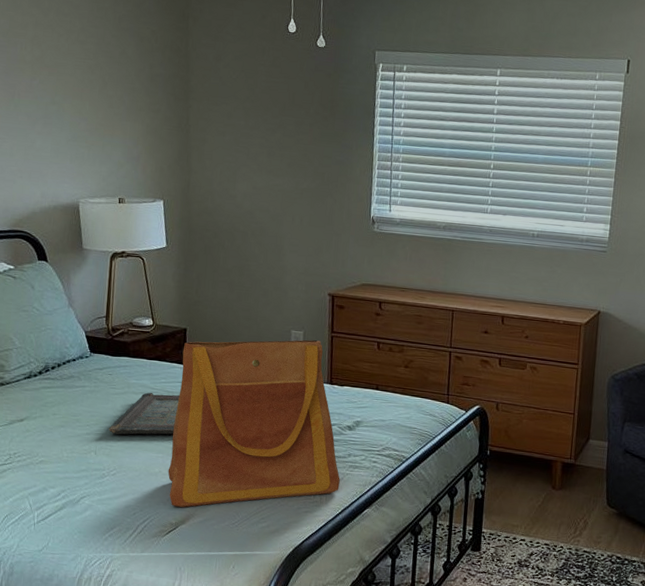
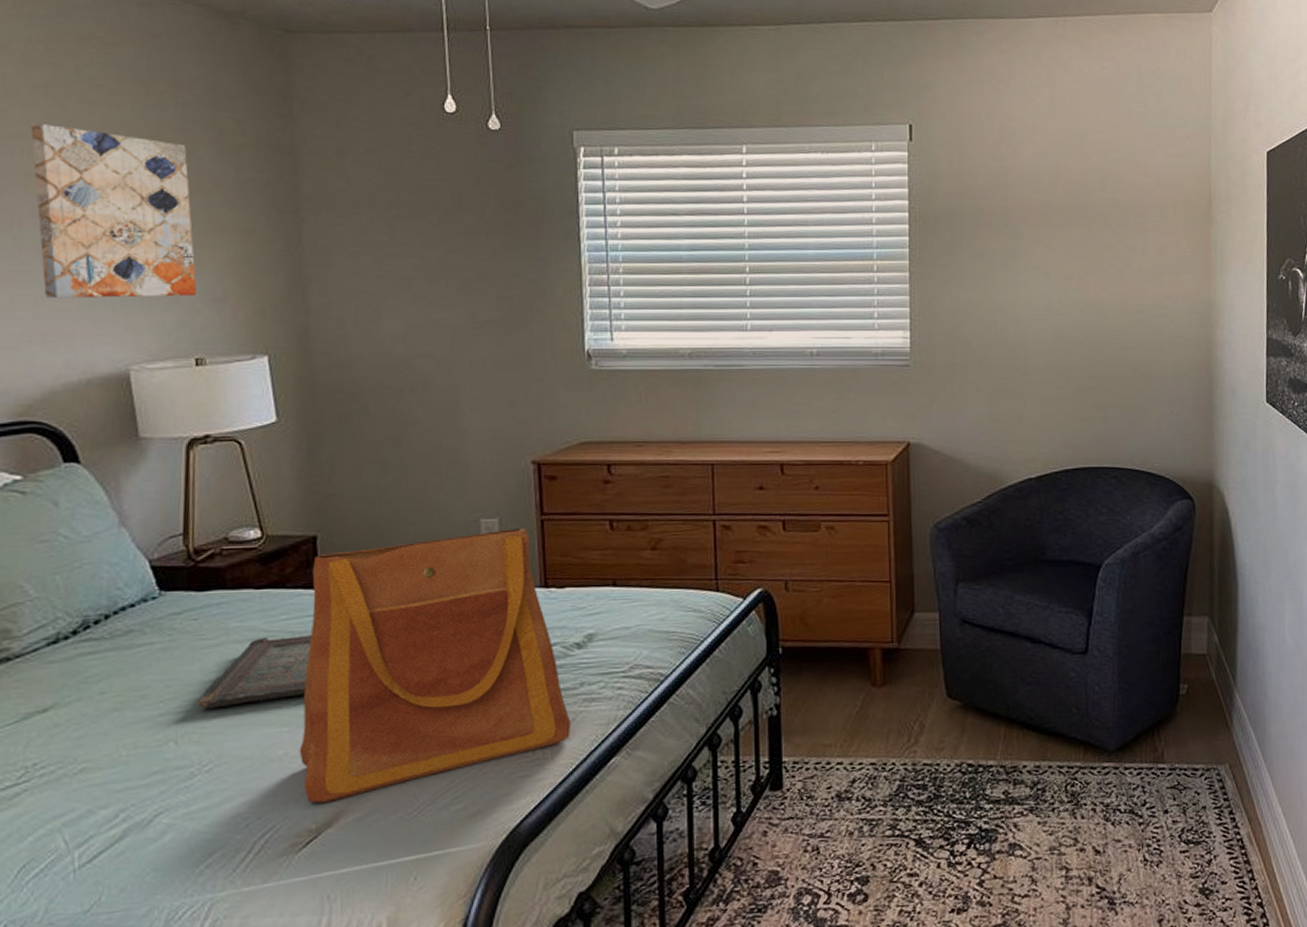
wall art: none [27,27,122,154] -> present [30,124,197,299]

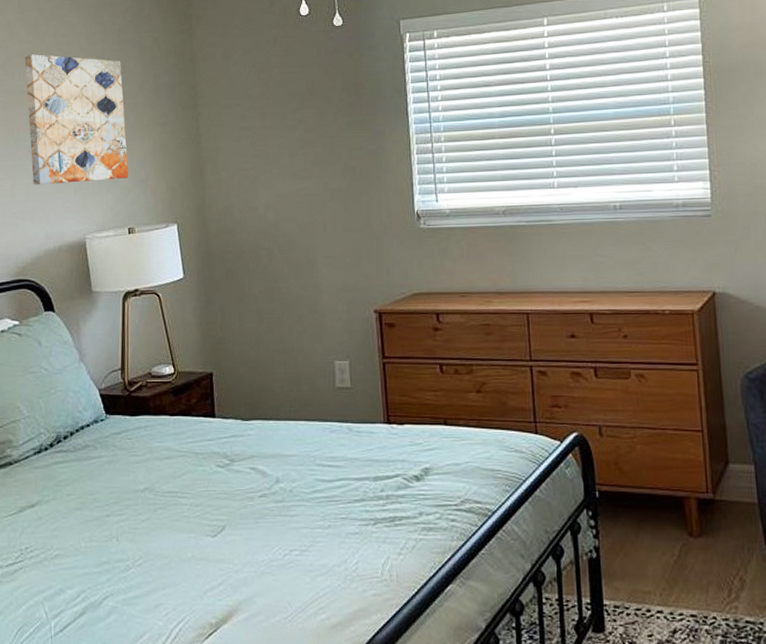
serving tray: present [197,634,312,709] -> none [131,456,210,514]
tote bag: present [299,528,571,804] -> none [202,370,412,602]

